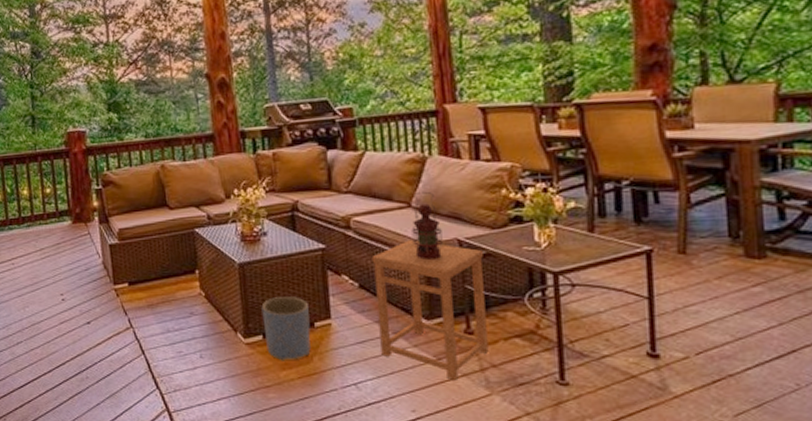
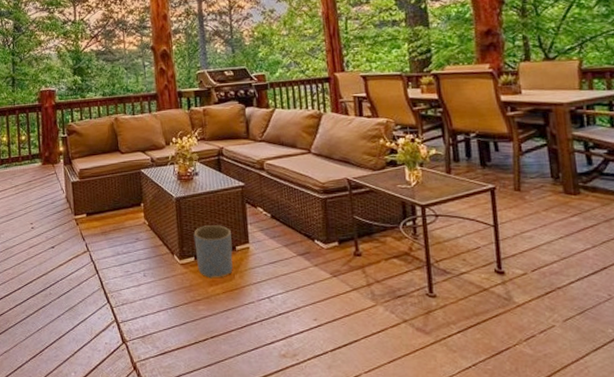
side table: present [371,240,489,380] -> none [280,179,373,294]
lantern: present [411,191,443,260] -> none [311,140,336,195]

